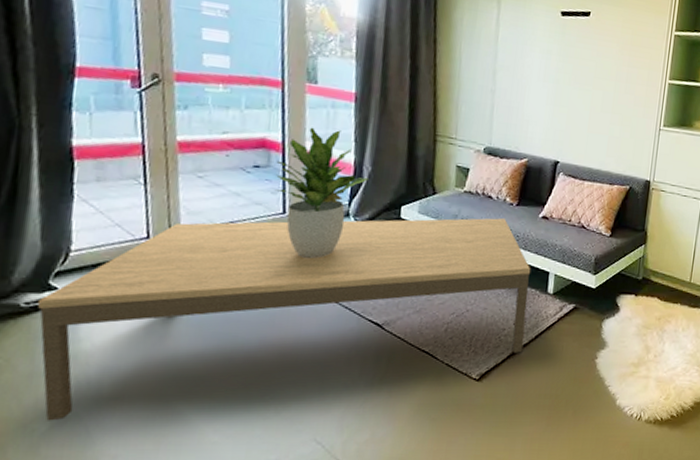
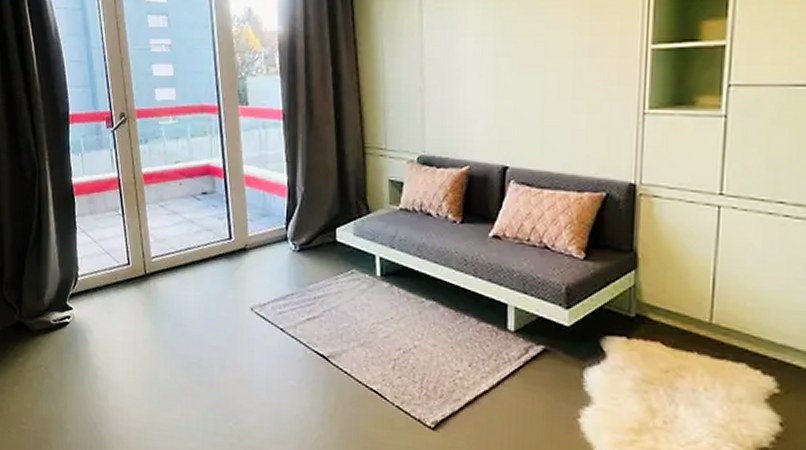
coffee table: present [37,218,531,421] -> none [60,238,485,424]
potted plant: present [274,127,368,258] -> none [220,150,302,285]

